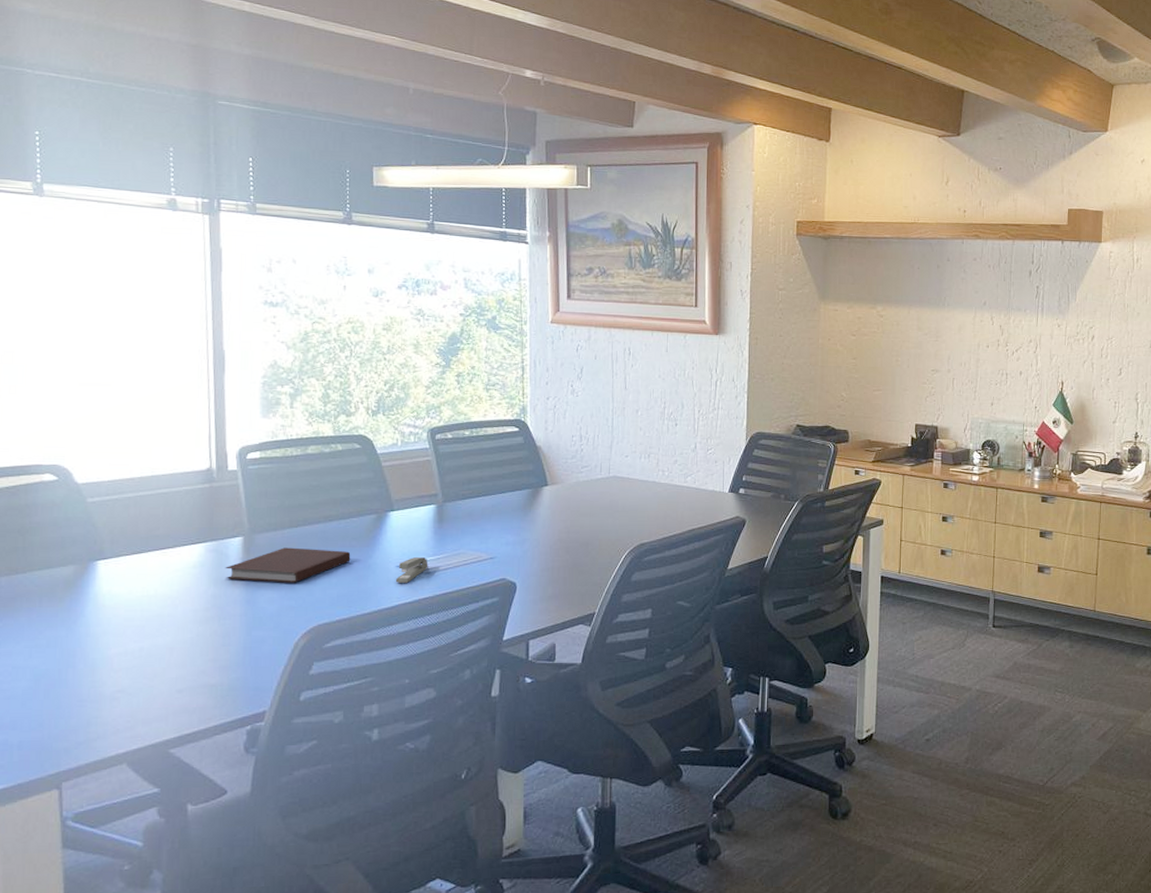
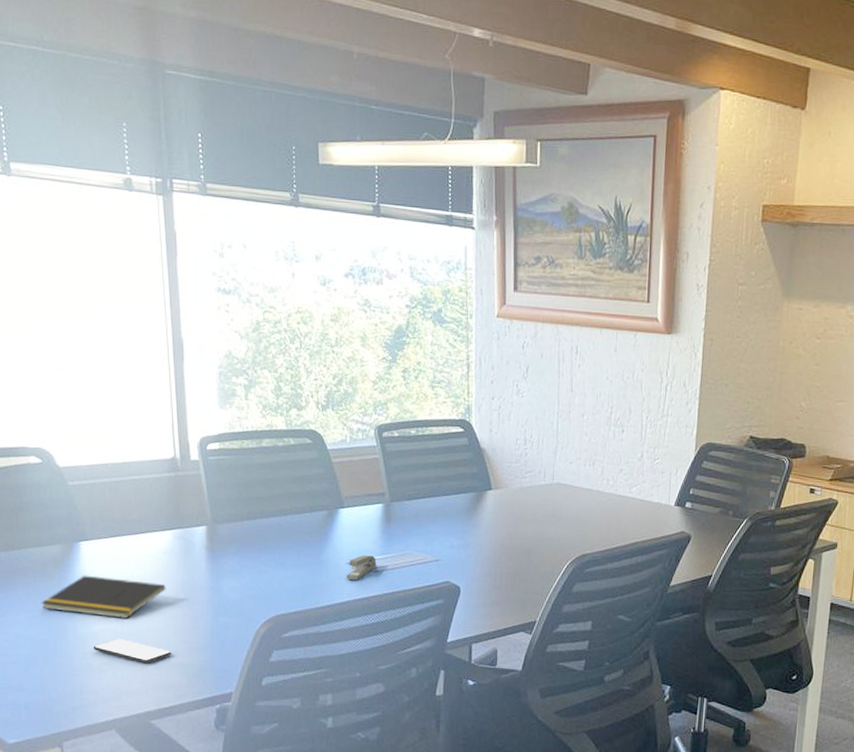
notepad: none [45,596,195,641] -> present [40,575,166,619]
smartphone: none [105,662,197,687] -> present [93,639,171,664]
notebook: present [225,547,351,583] -> none [192,538,305,574]

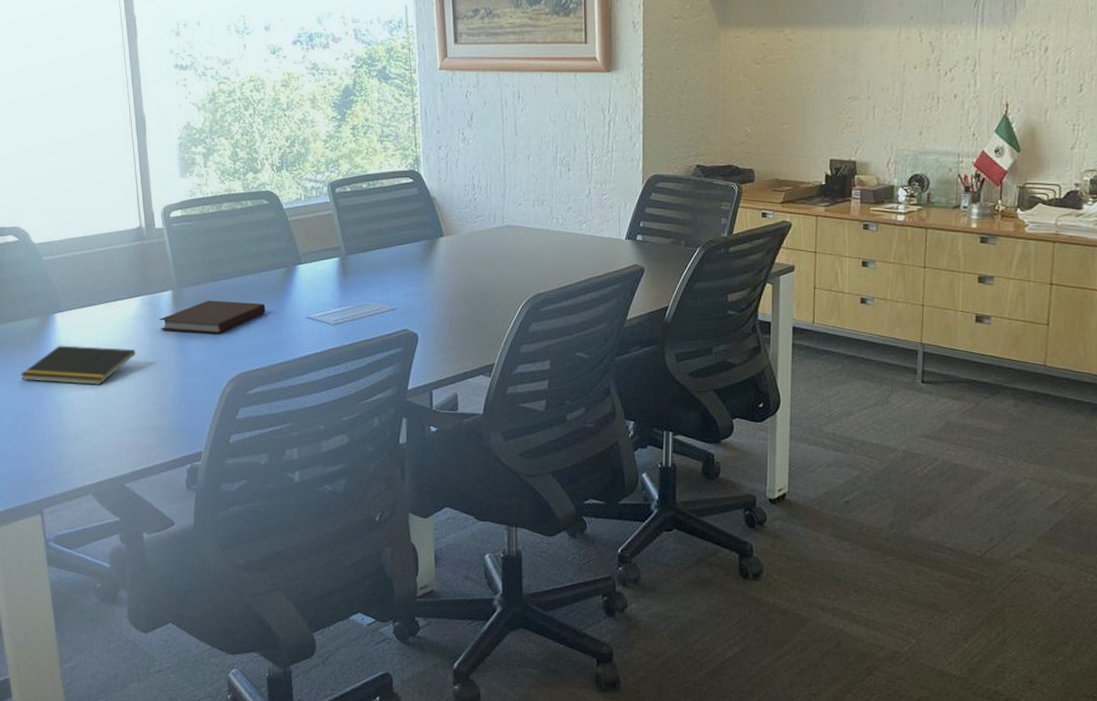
smartphone: present [93,639,171,664] -> none [69,405,143,428]
notebook: none [192,538,305,574] -> present [159,300,266,334]
stapler: present [346,555,377,580] -> none [306,309,336,334]

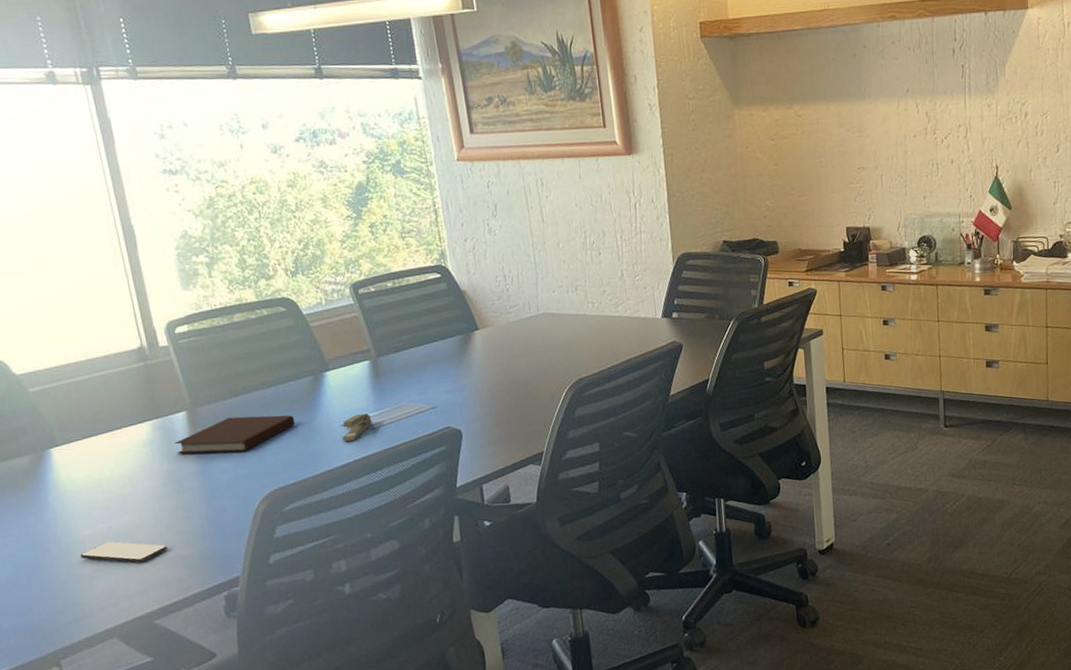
notepad: present [19,345,136,386] -> none [15,477,152,525]
smartphone: none [69,405,143,428] -> present [80,541,167,563]
stapler: none [306,309,336,334] -> present [342,414,373,442]

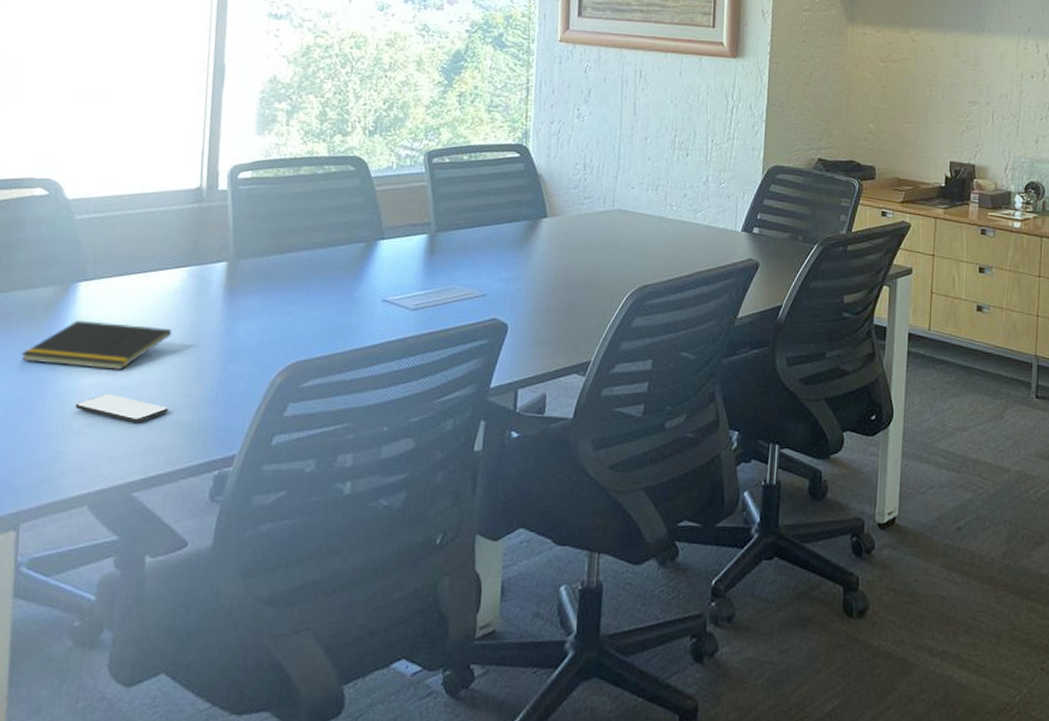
notepad: none [15,477,152,525] -> present [20,320,172,371]
notebook: present [174,415,295,455] -> none [205,275,336,315]
stapler: present [342,414,373,442] -> none [380,291,416,319]

